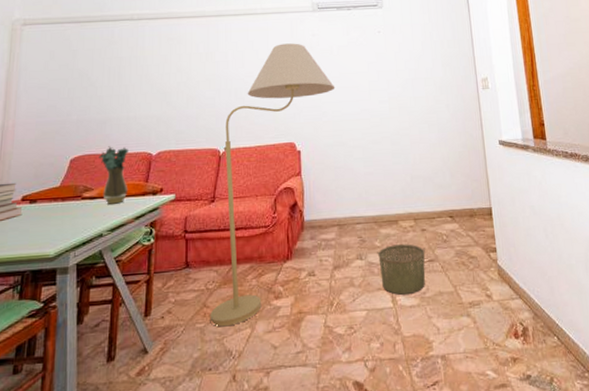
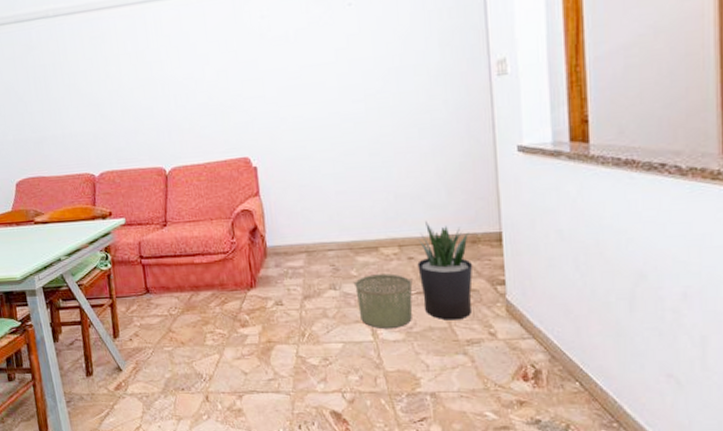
vase: present [99,146,128,204] -> none [42,168,78,229]
floor lamp: present [210,43,335,327] -> none [167,30,295,351]
planter: none [429,198,472,285] -> present [417,221,473,320]

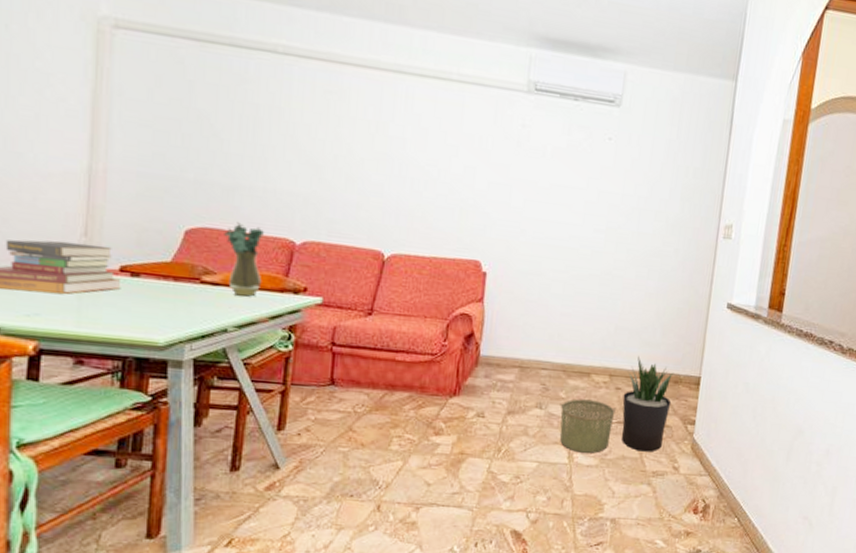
vase: none [42,168,78,229] -> present [224,222,264,297]

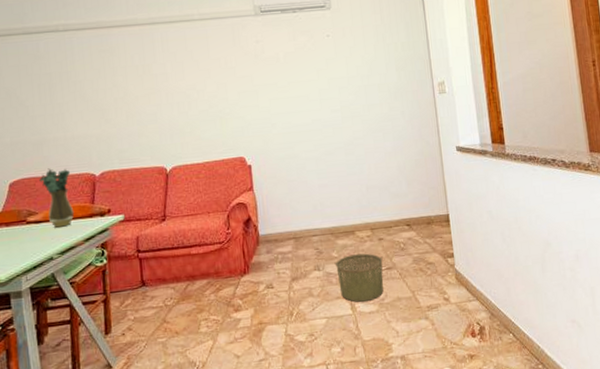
planter: present [621,356,674,452] -> none [386,208,430,291]

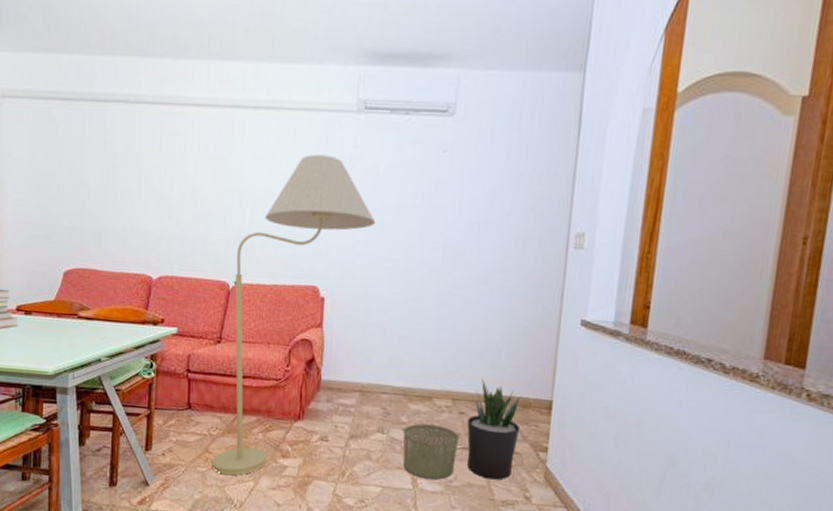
vase: present [39,168,75,228] -> none [94,262,127,329]
floor lamp: none [169,51,284,341] -> present [212,154,376,476]
planter: none [386,208,430,291] -> present [467,379,523,480]

